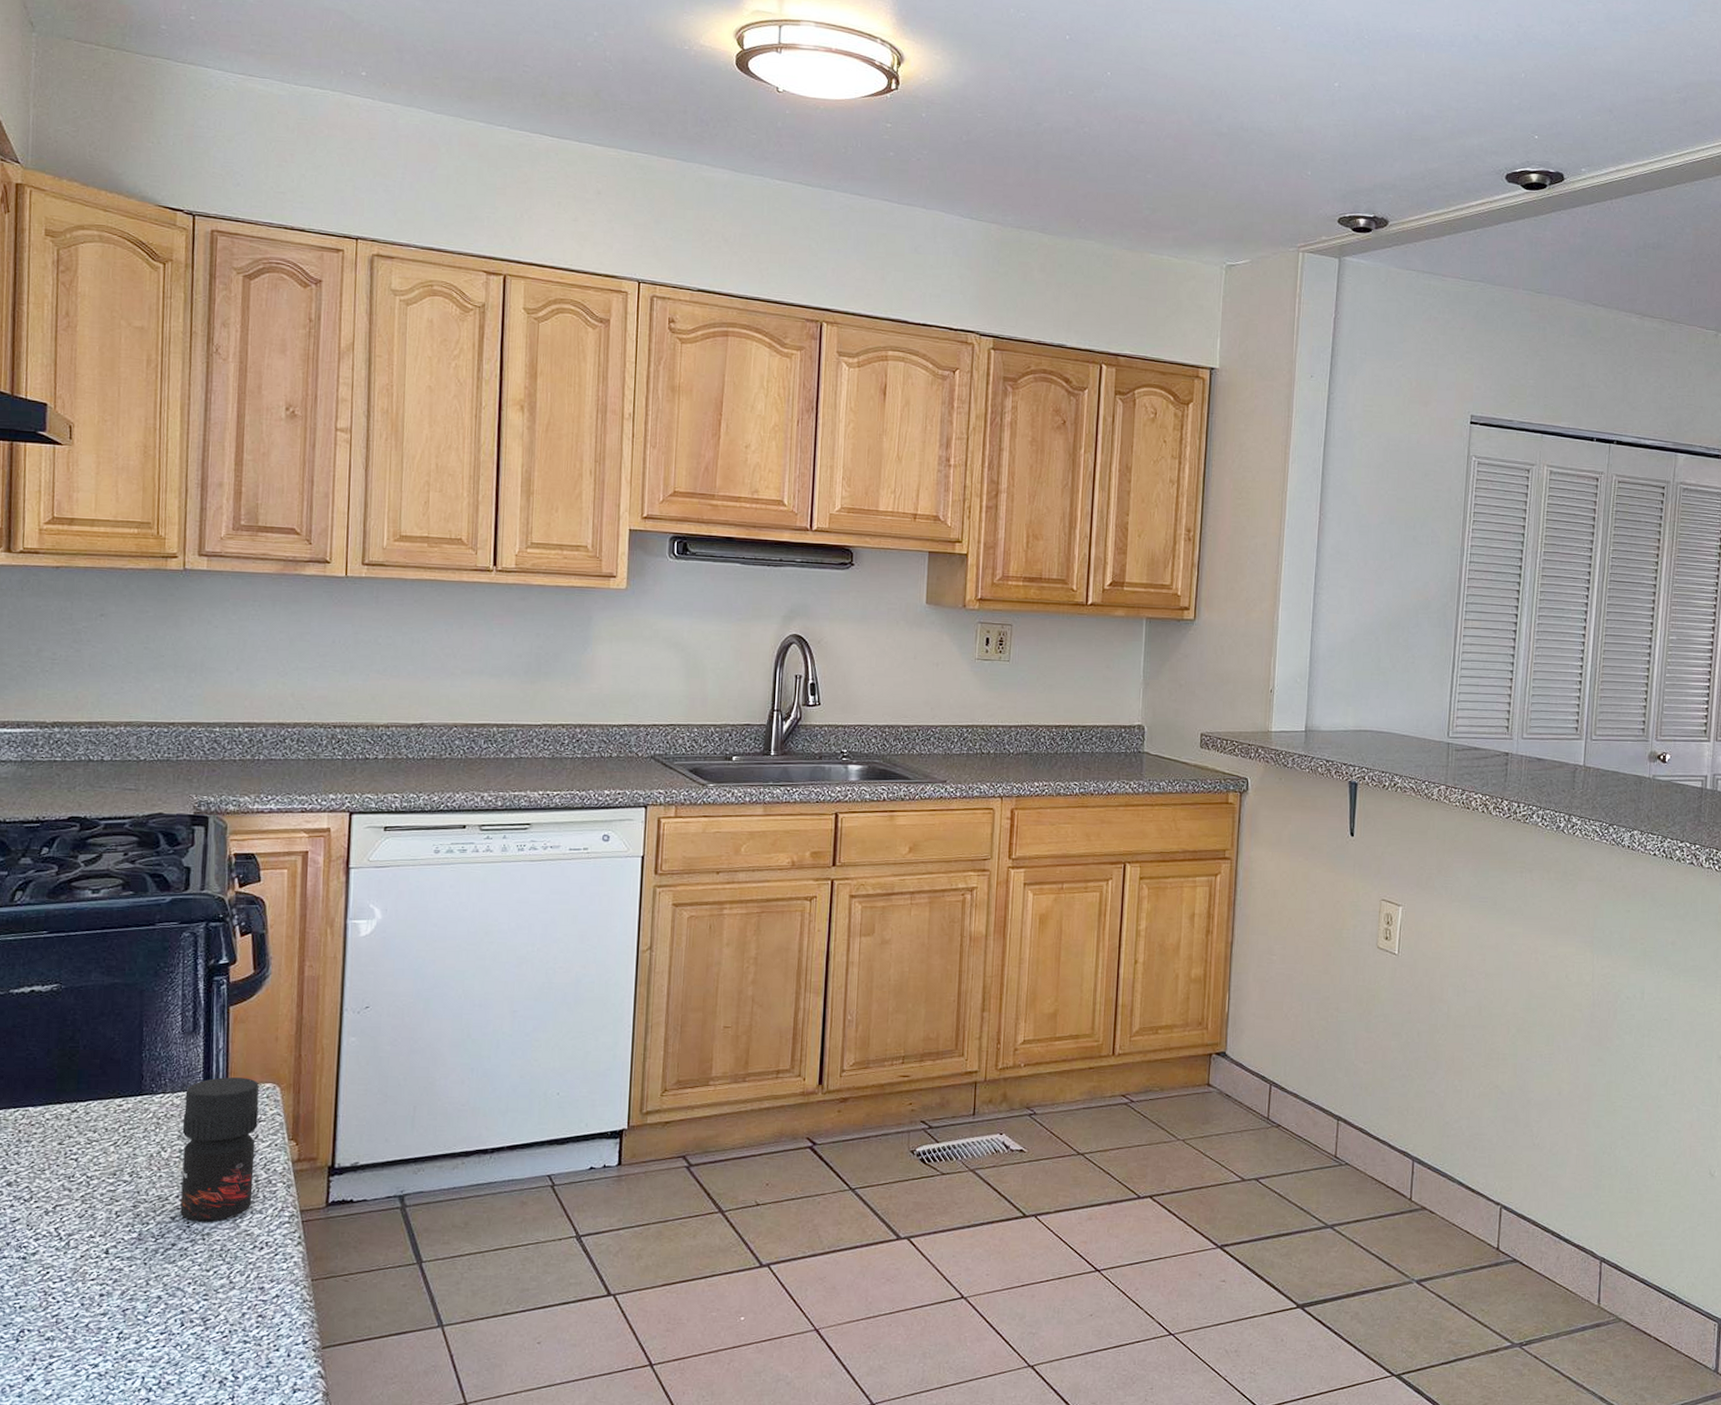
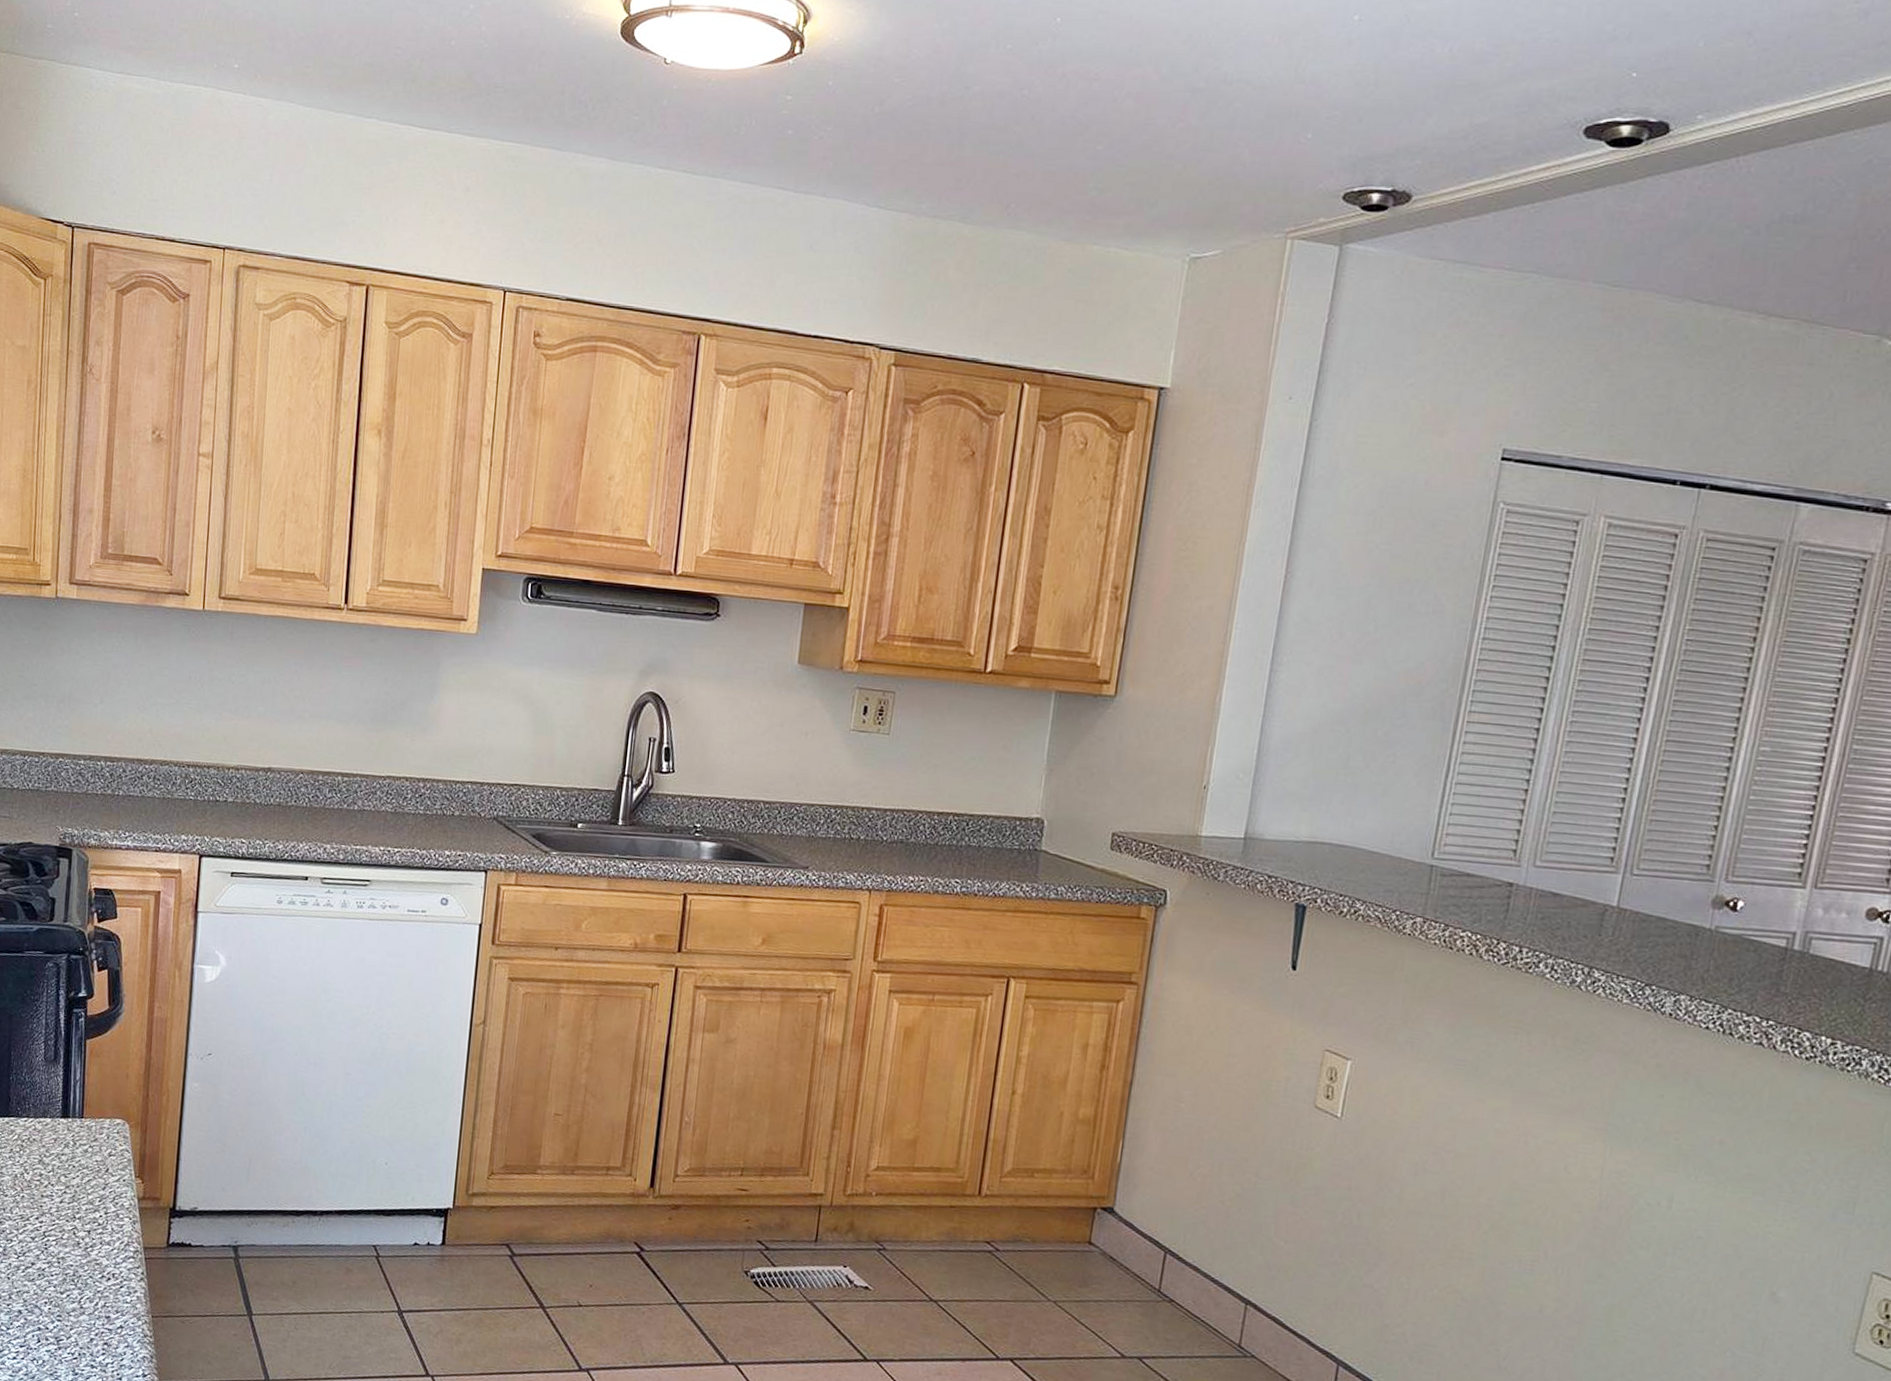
jar: present [180,1077,260,1221] -> none [39,1108,111,1246]

